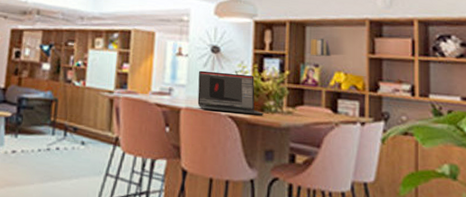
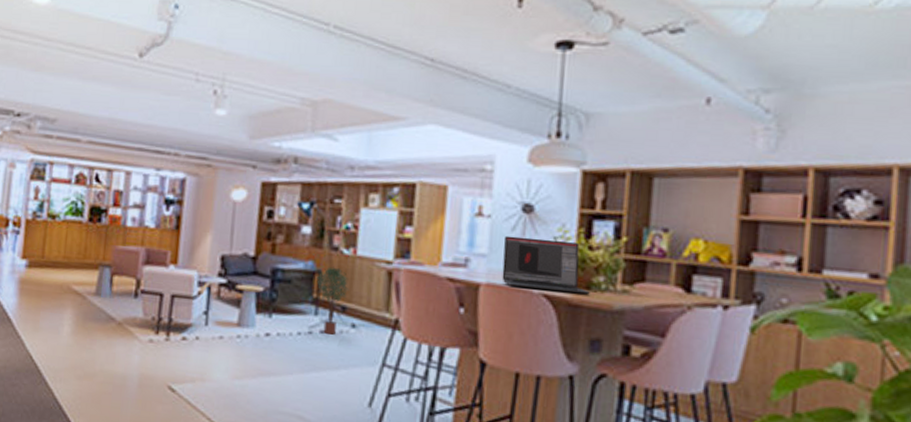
potted tree: none [54,96,80,151] -> present [316,267,349,335]
books: present [311,38,332,57] -> none [658,193,688,219]

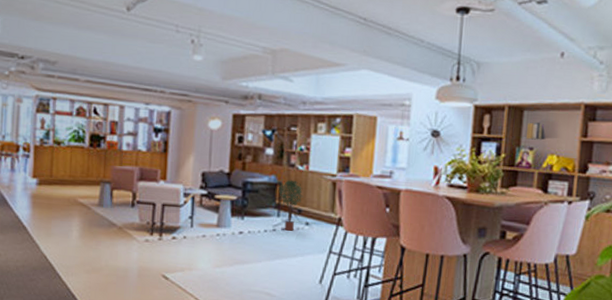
laptop: present [502,235,590,296] -> none [417,154,479,197]
books: none [658,193,688,219] -> present [526,122,546,140]

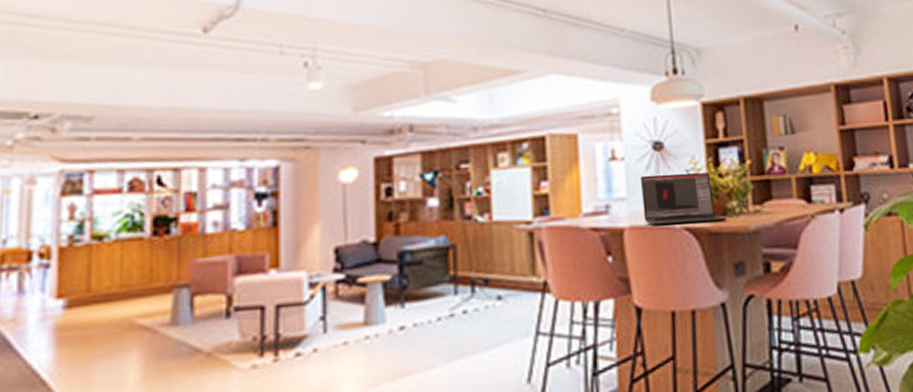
potted tree: present [278,180,304,231] -> none [451,237,489,313]
laptop: none [417,154,479,197] -> present [640,172,727,226]

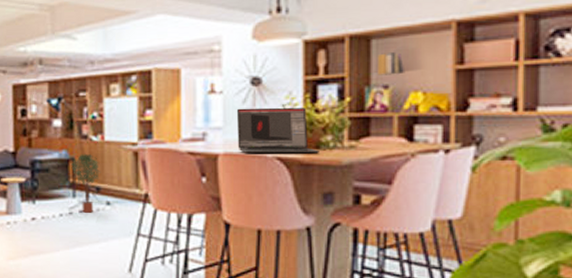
potted tree: none [451,237,489,313] -> present [71,153,101,213]

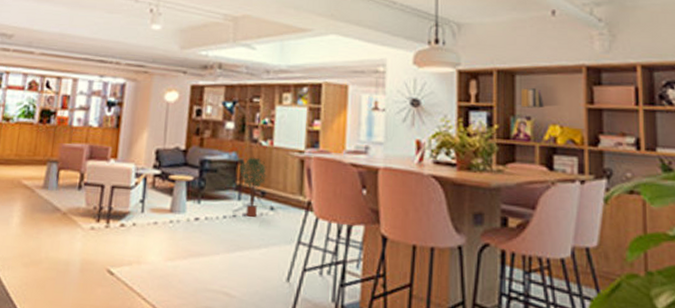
laptop: present [236,107,319,155] -> none [397,126,471,176]

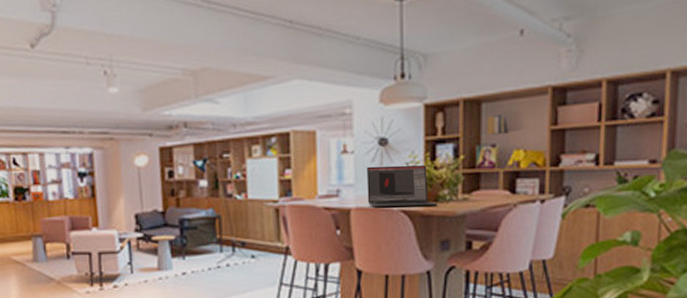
potted tree: present [239,157,268,217] -> none [218,211,246,266]
laptop: none [397,126,471,176] -> present [366,165,438,208]

